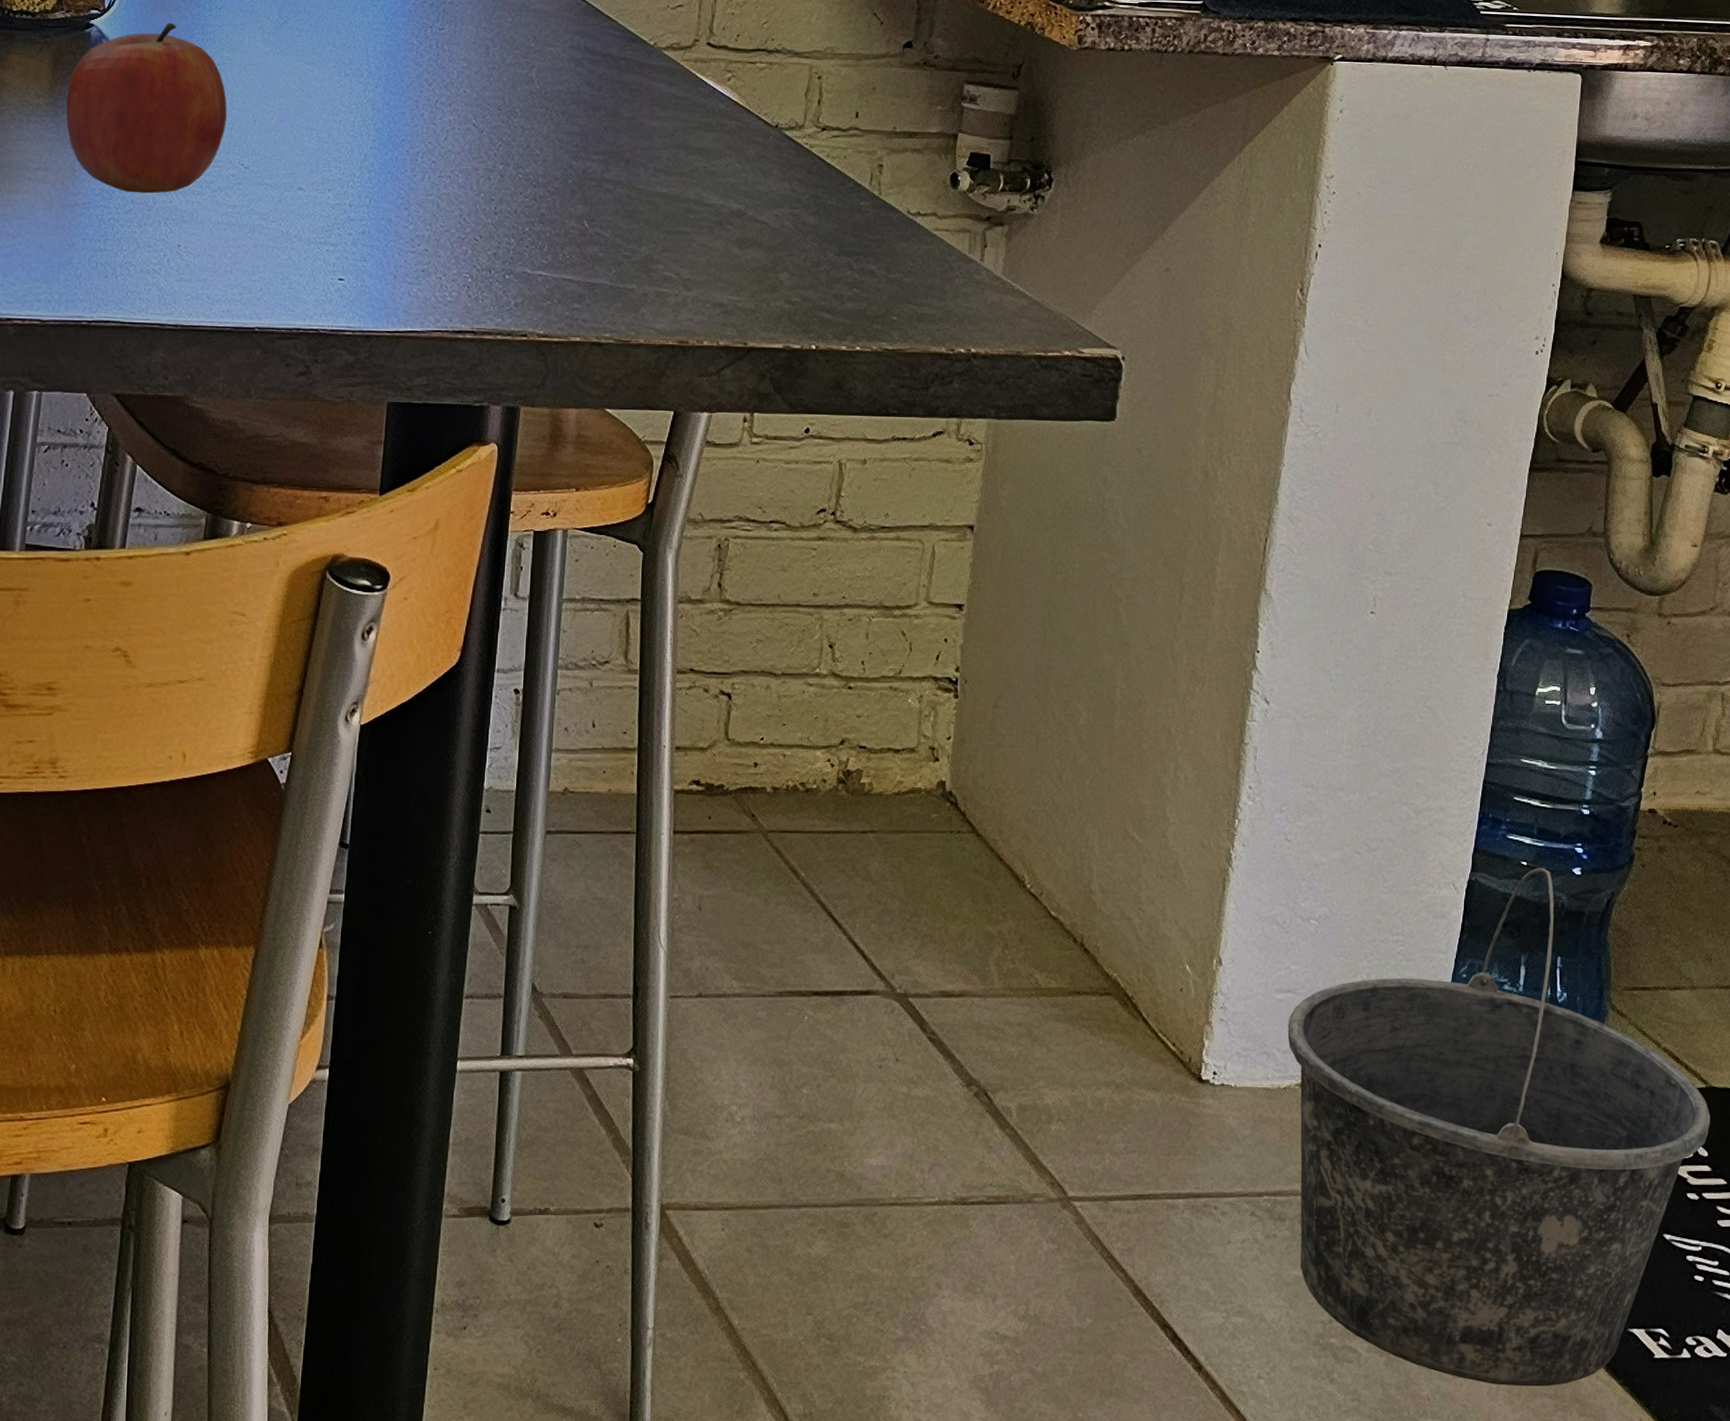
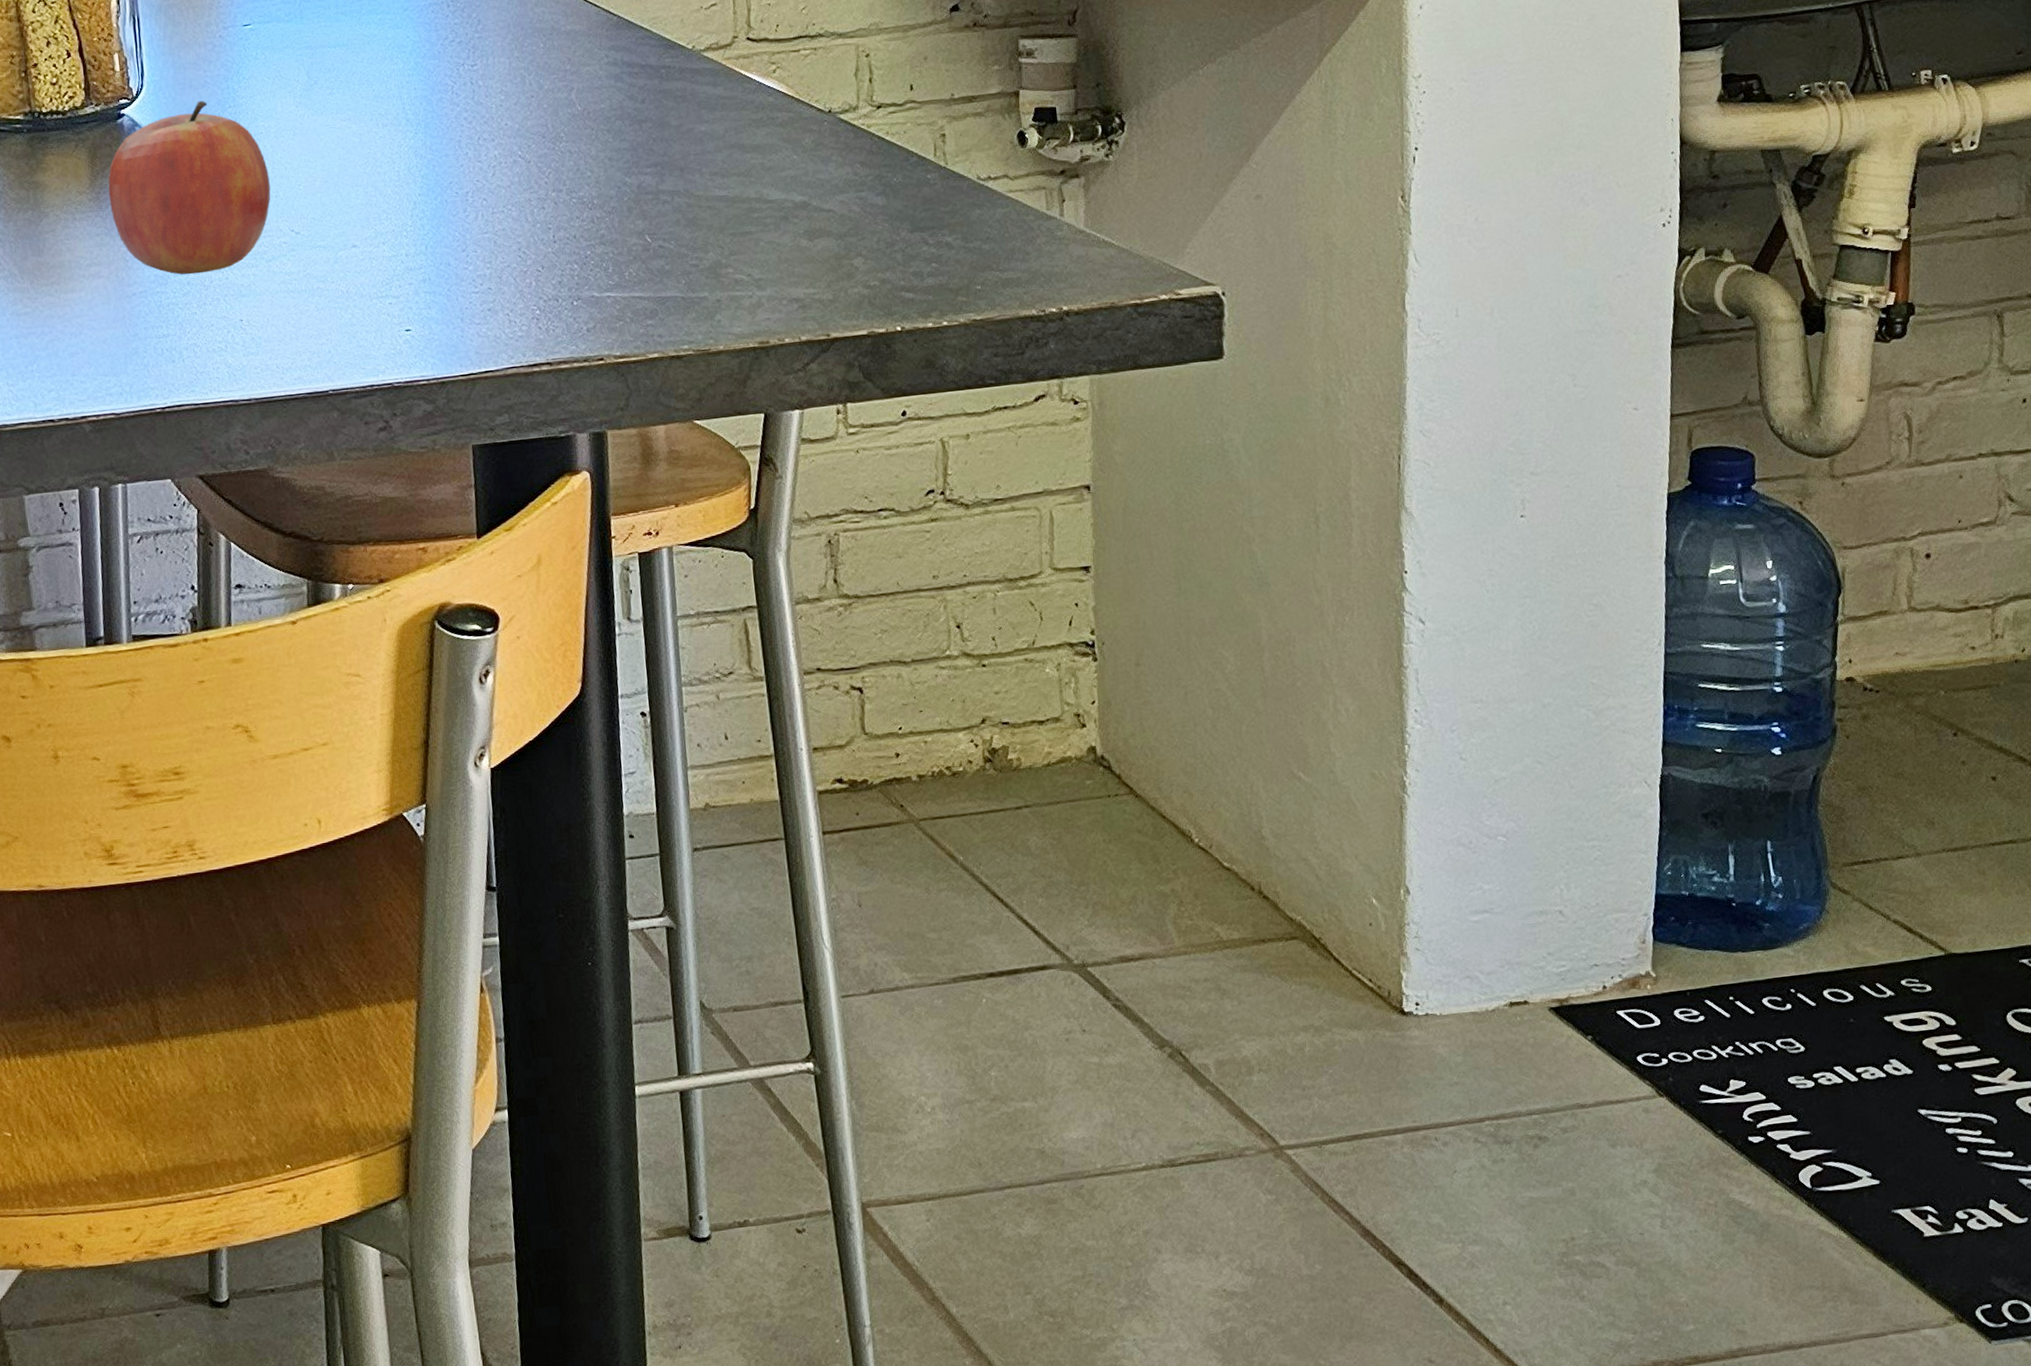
bucket: present [1287,868,1710,1387] -> none [1487,752,1954,1283]

